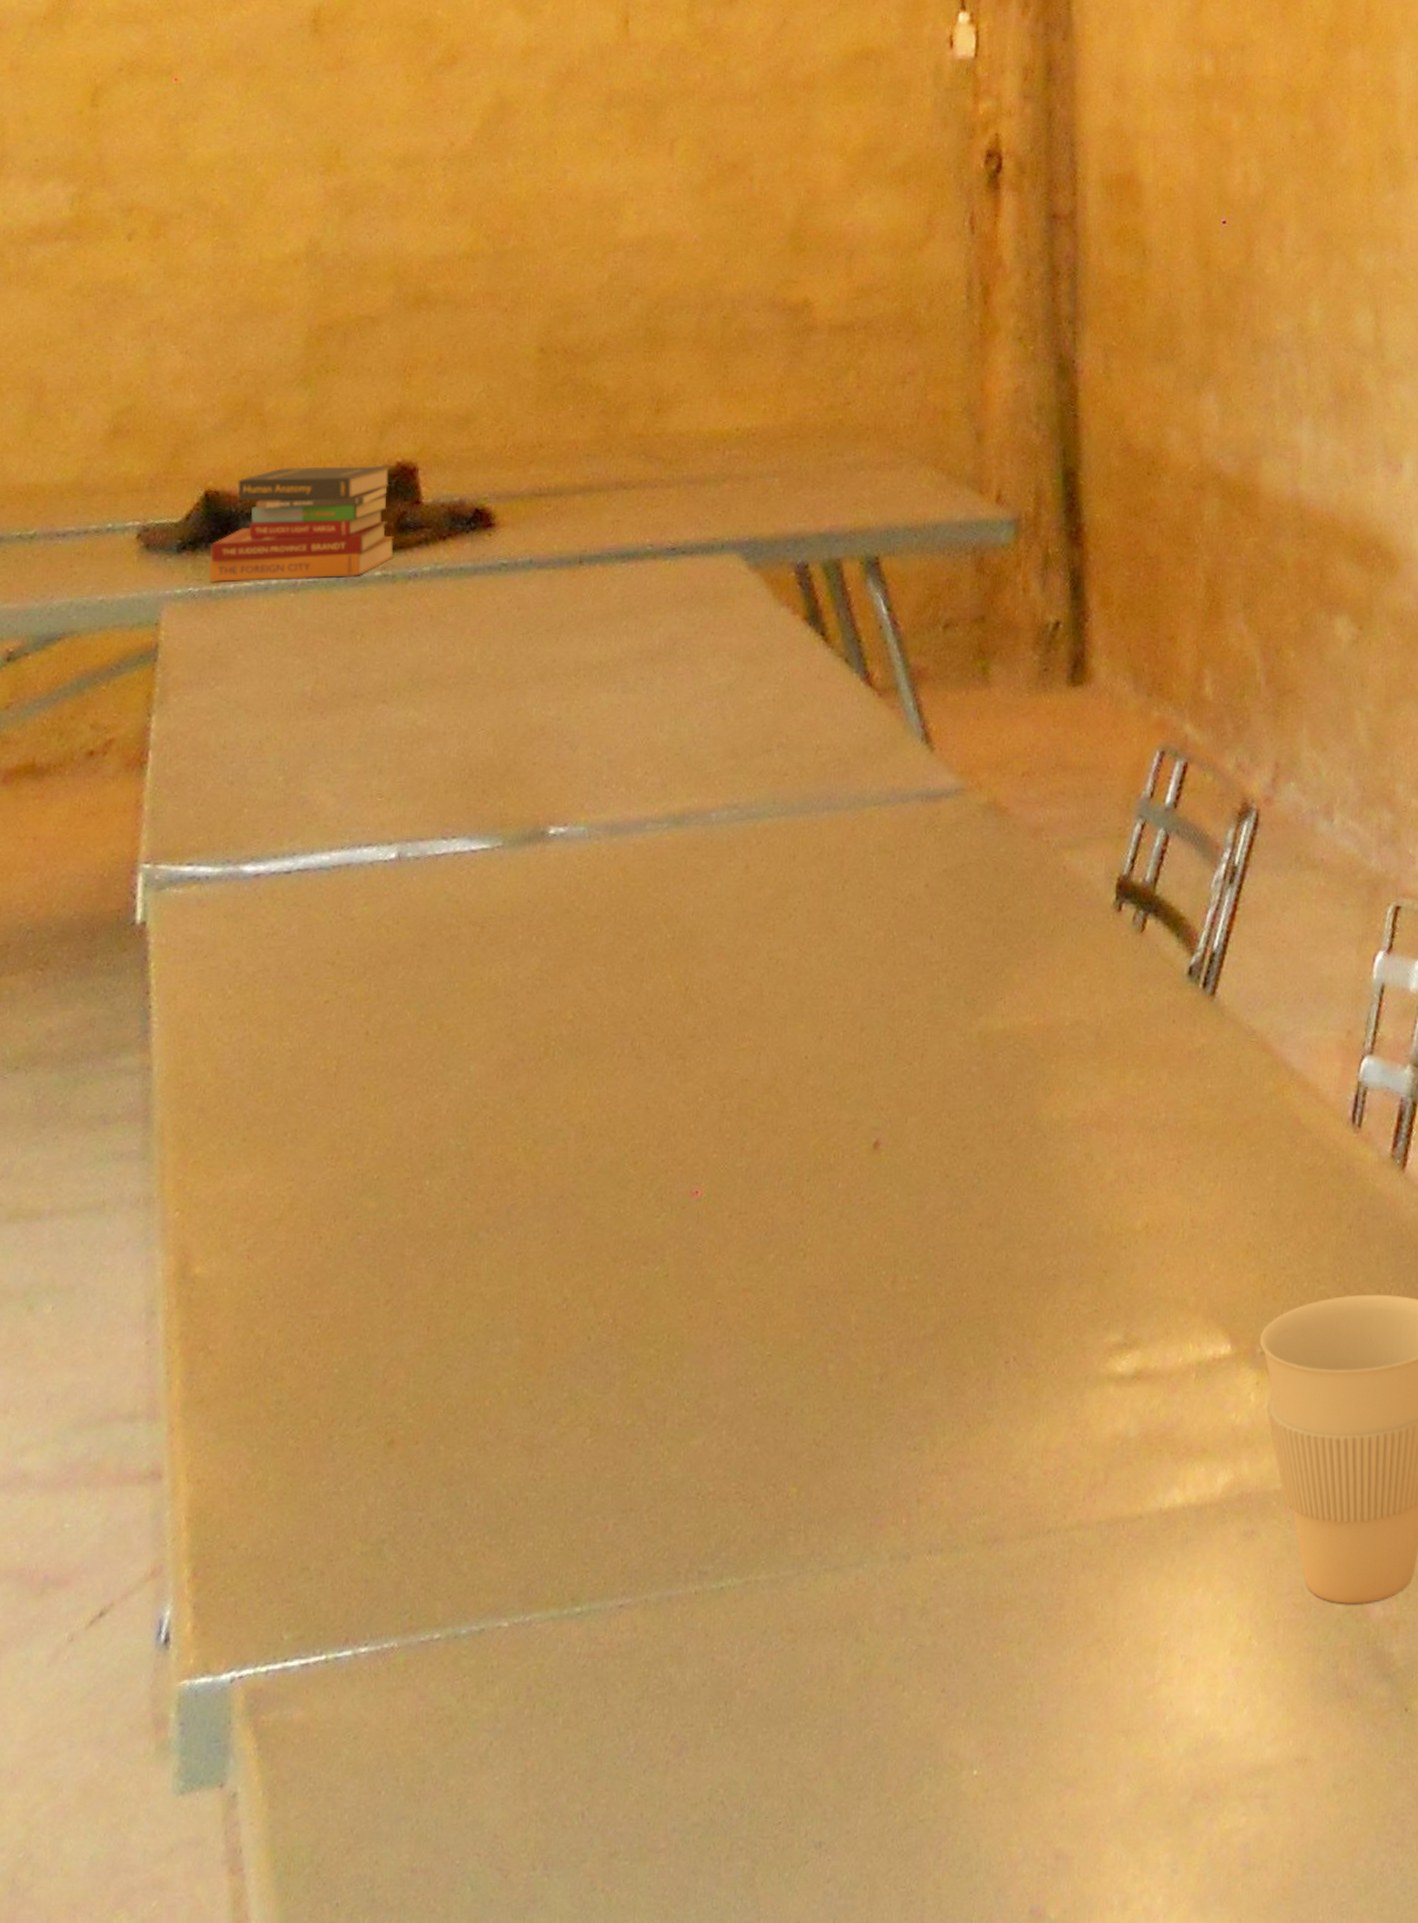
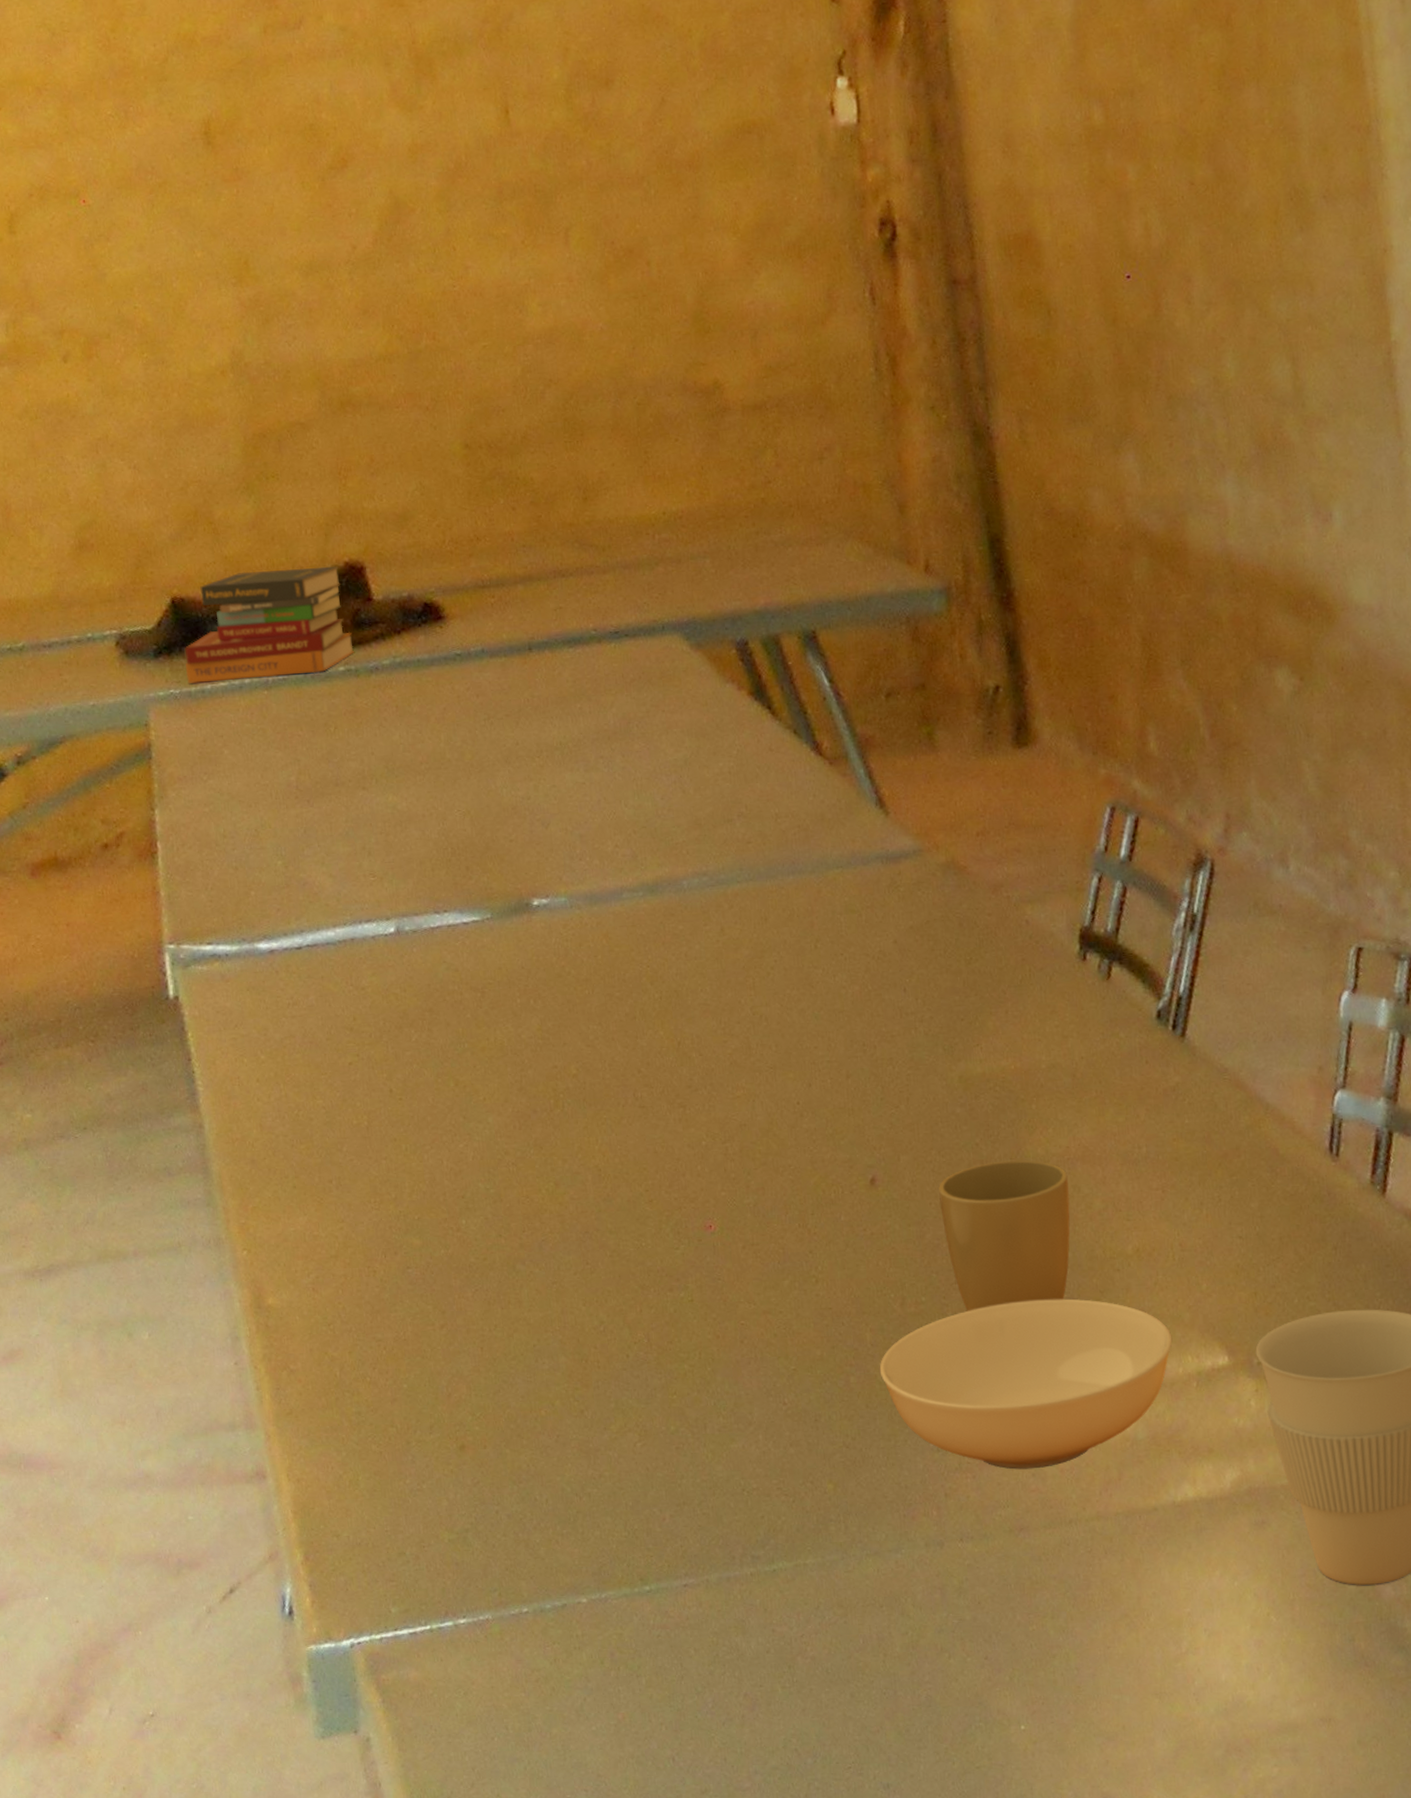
bowl: none [861,1279,1175,1471] -> present [879,1298,1173,1470]
cup: none [944,1125,1081,1292] -> present [938,1160,1070,1311]

